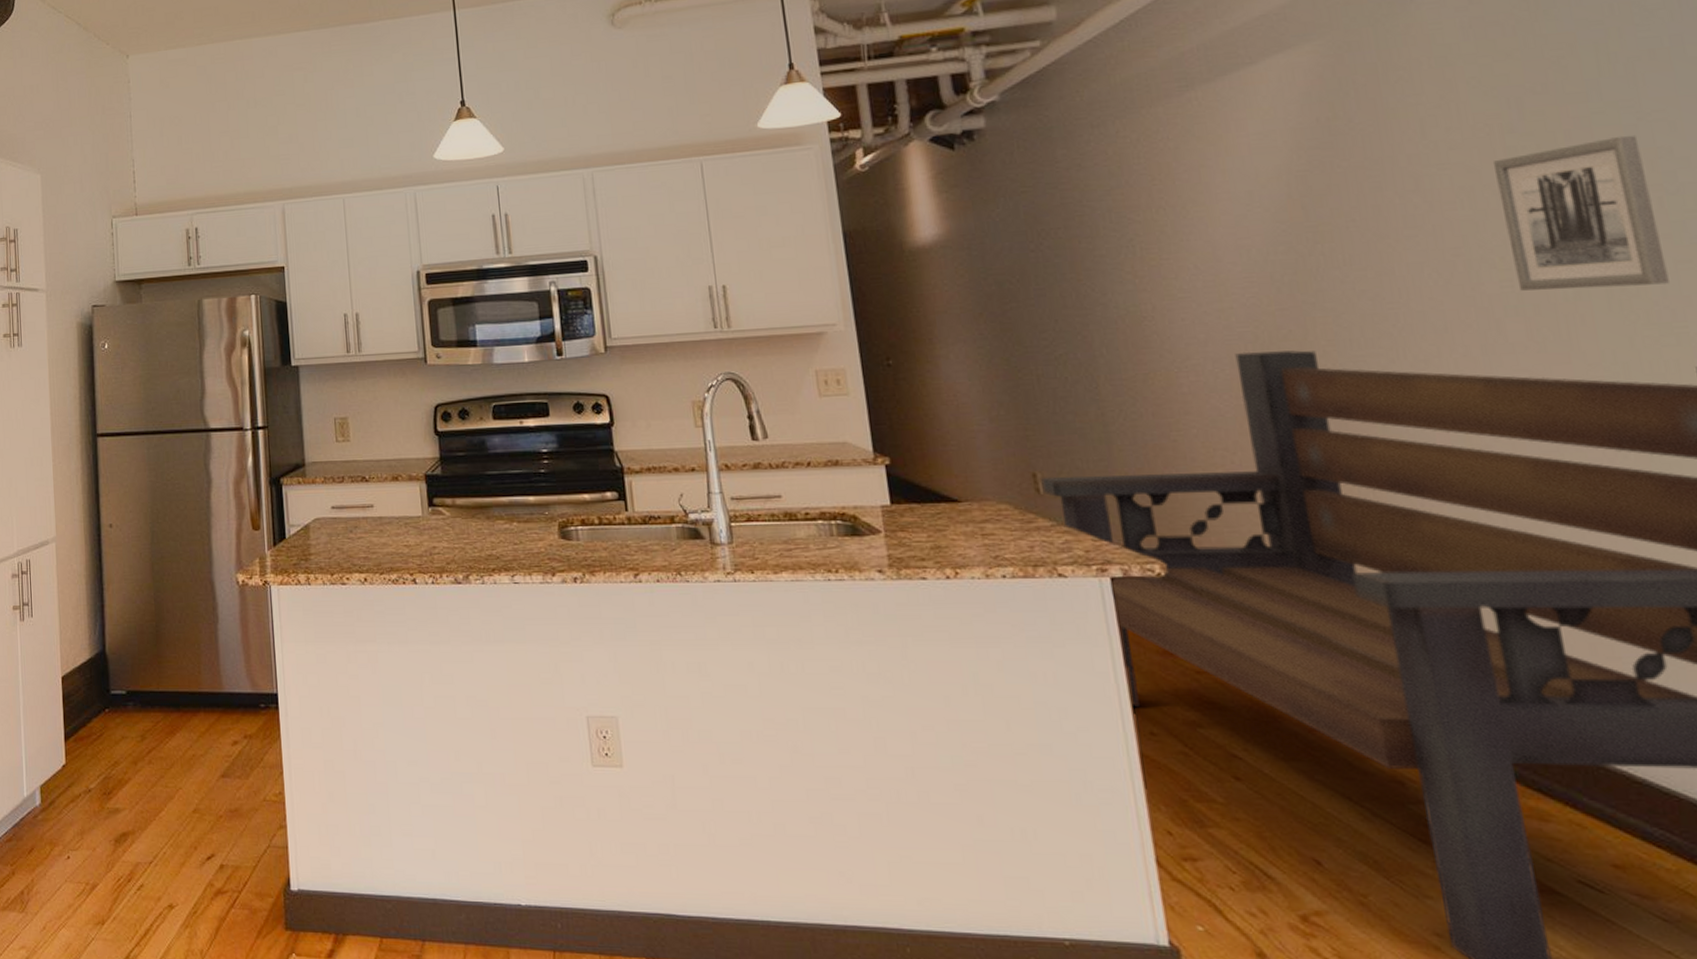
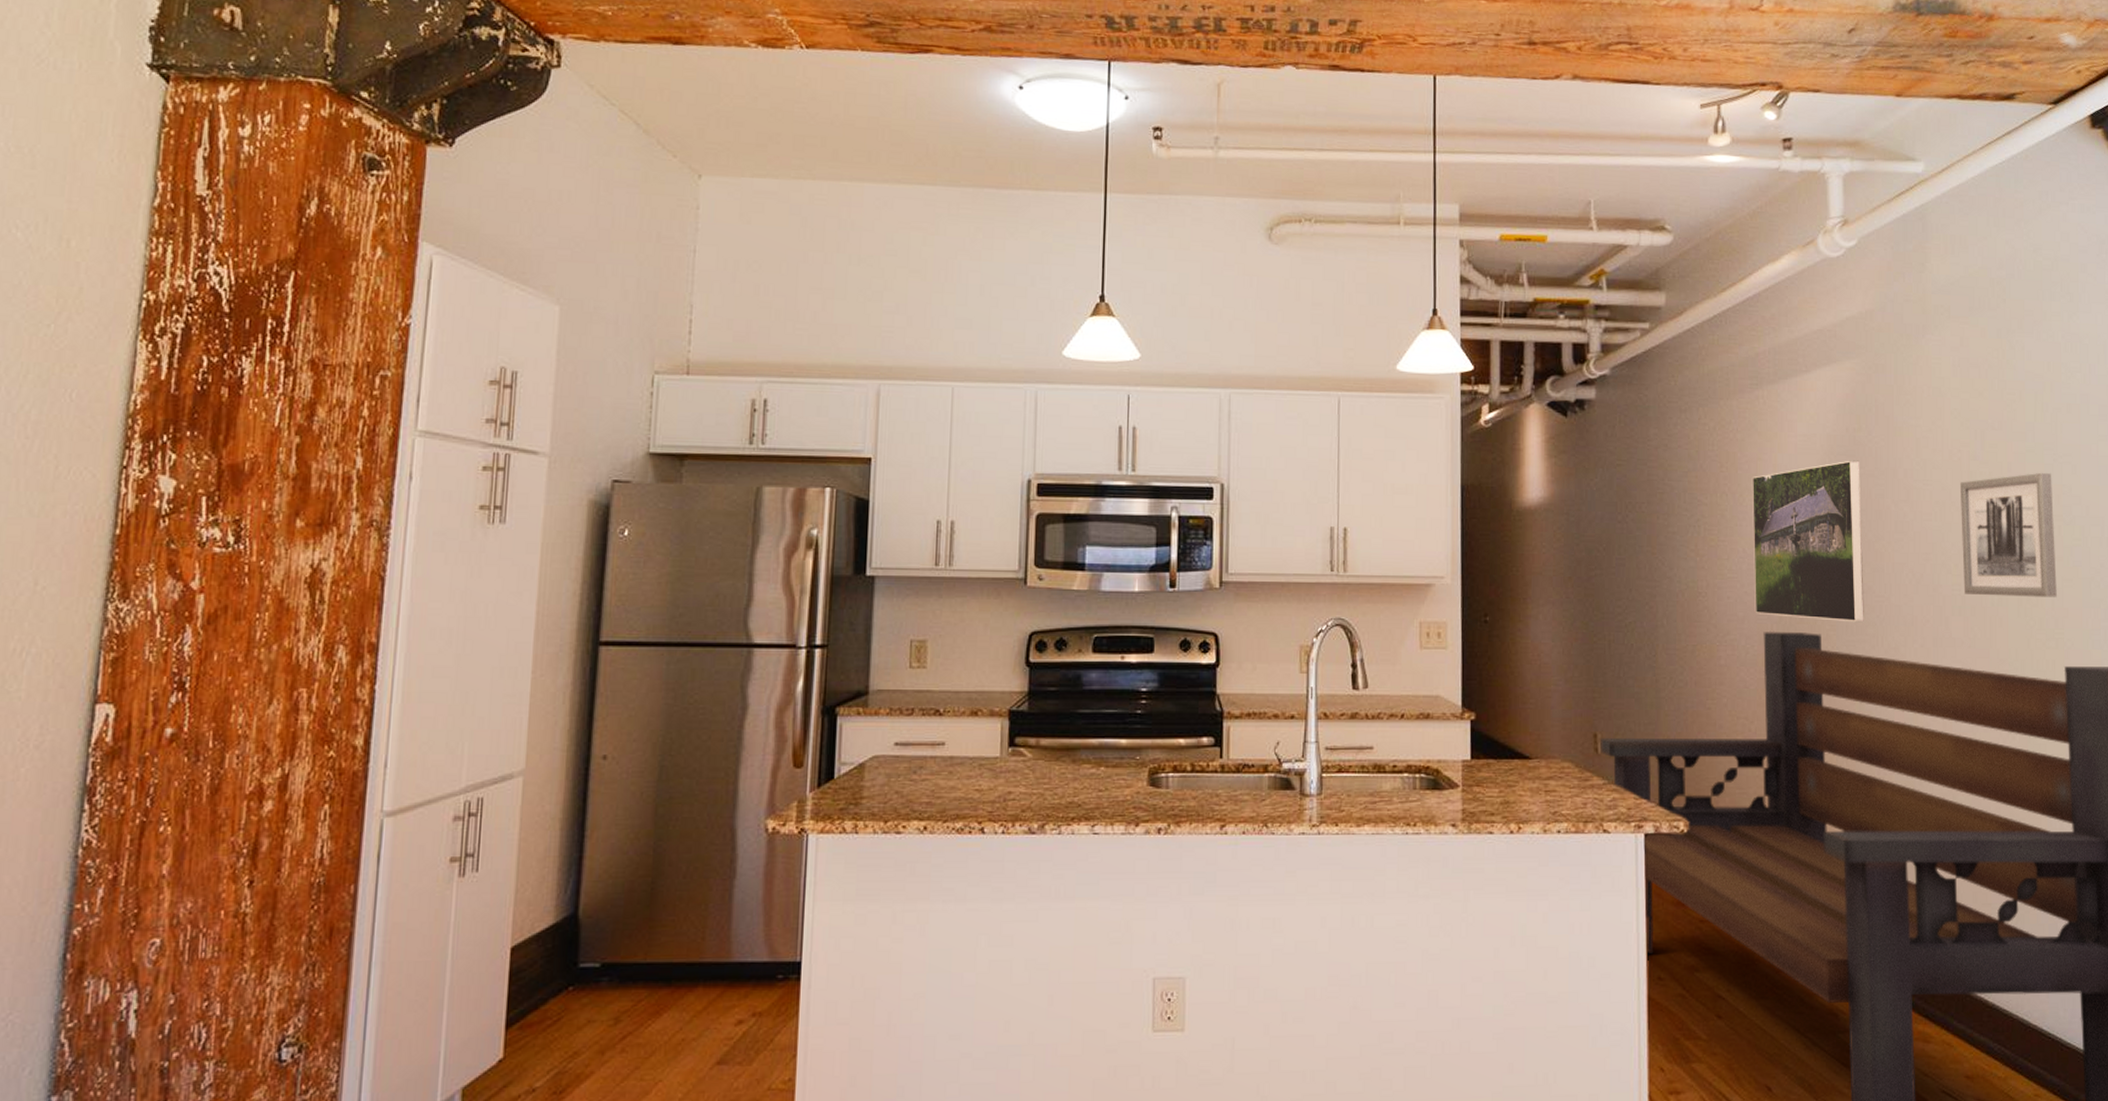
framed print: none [1194,152,1375,335] -> present [1751,460,1864,623]

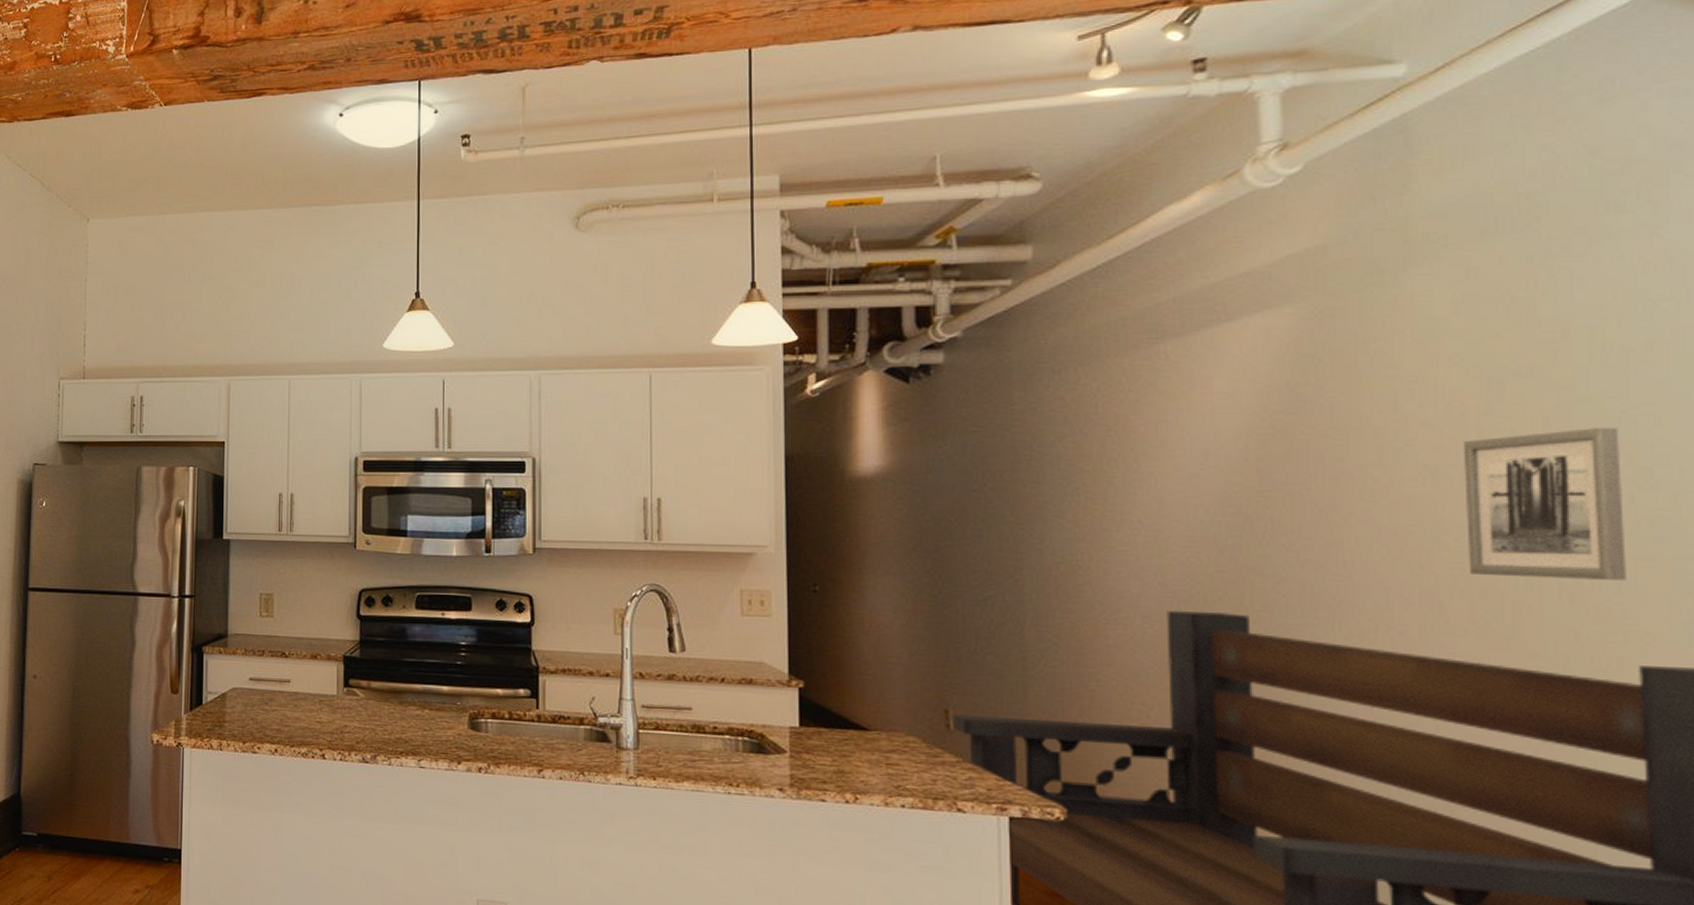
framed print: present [1751,460,1864,623] -> none [1150,419,1313,604]

